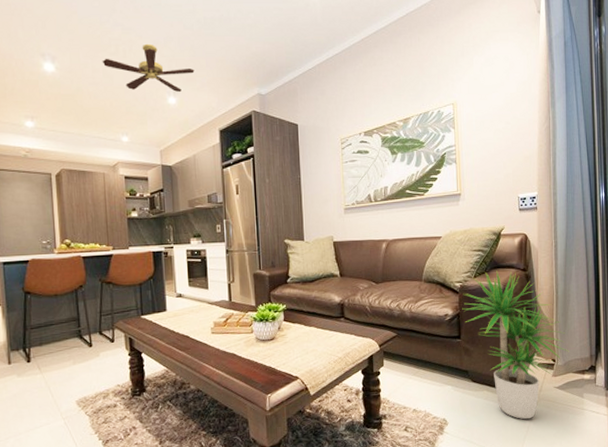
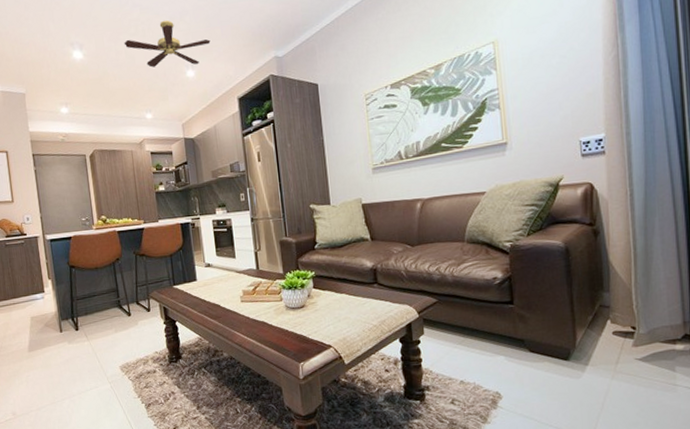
potted plant: present [462,271,569,420] -> none [514,226,654,395]

